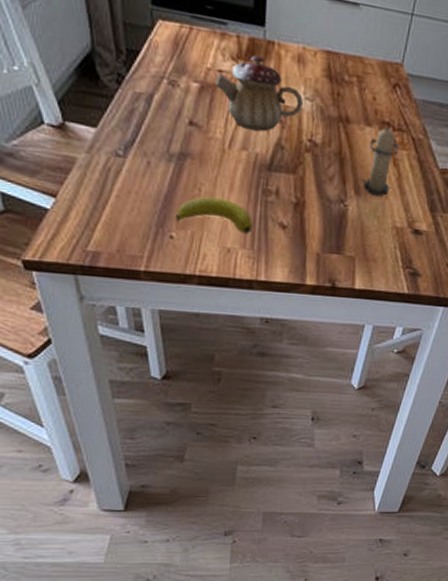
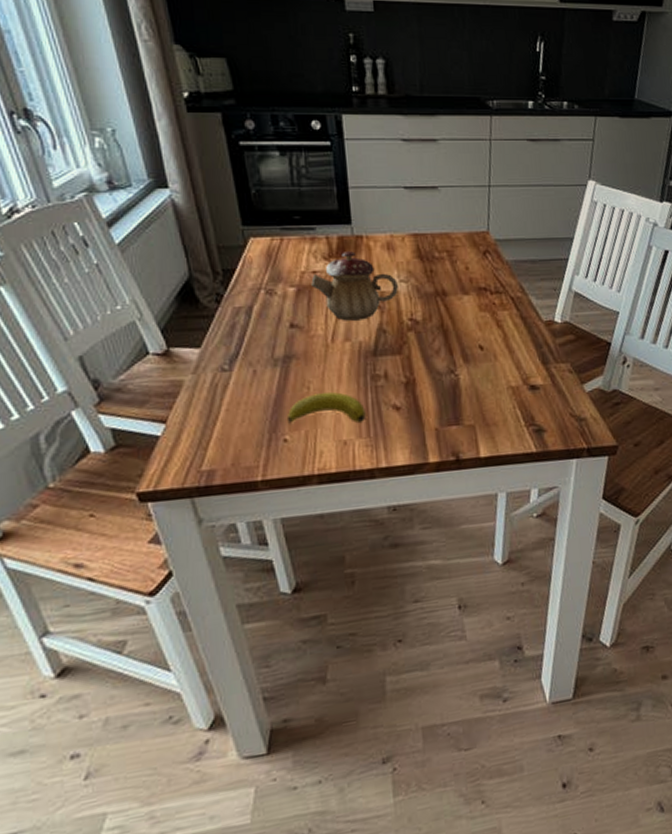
candle: present [363,124,399,197] -> none [469,289,500,360]

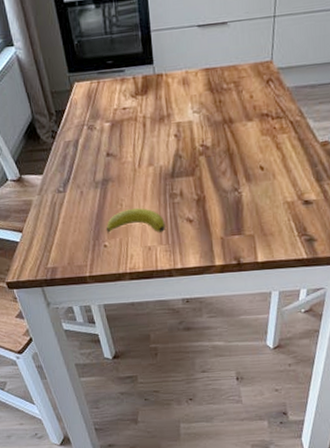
teapot: present [311,250,398,321] -> none [122,87,192,149]

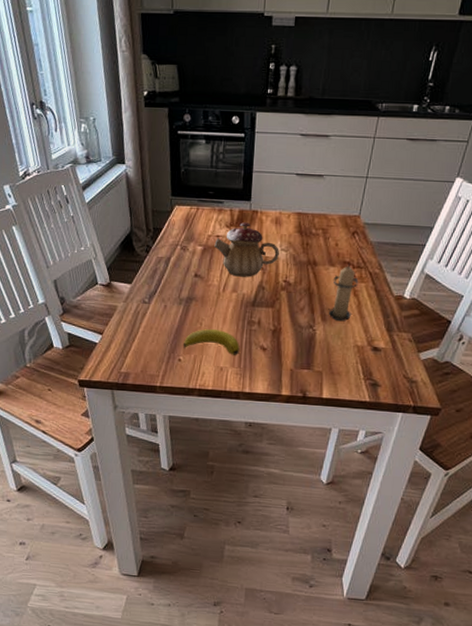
teapot: none [122,87,192,149] -> present [214,221,279,277]
candle: none [251,115,280,179] -> present [328,263,359,322]

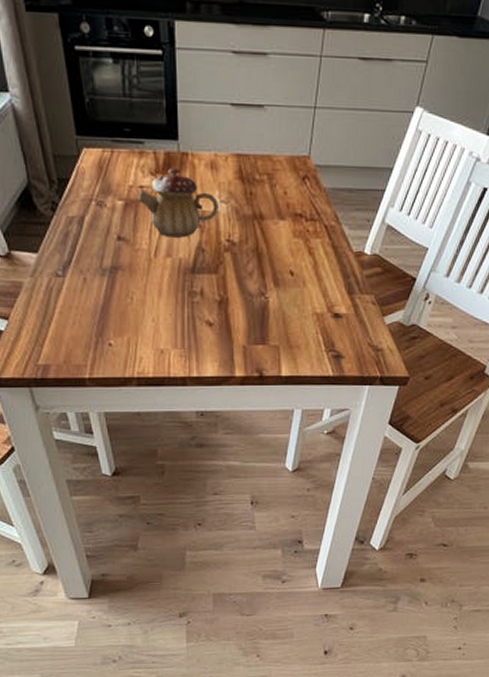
banana: present [182,328,240,355] -> none [112,303,182,334]
candle: present [328,263,359,322] -> none [281,215,313,286]

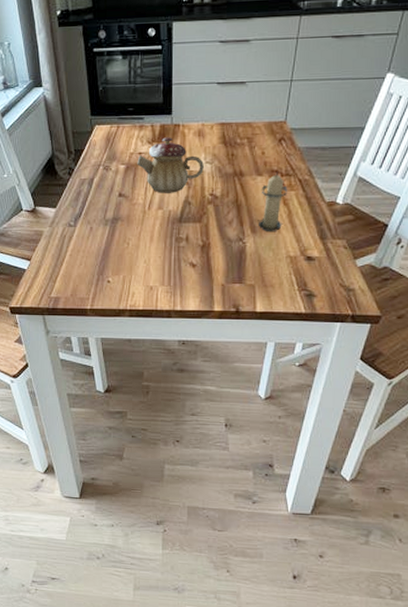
candle: none [281,215,313,286] -> present [258,171,288,232]

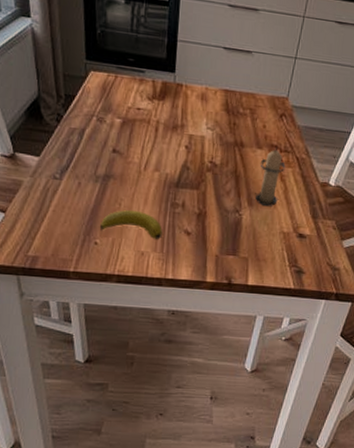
banana: none [111,248,169,273] -> present [99,209,163,239]
teapot: present [137,136,204,193] -> none [134,95,205,156]

